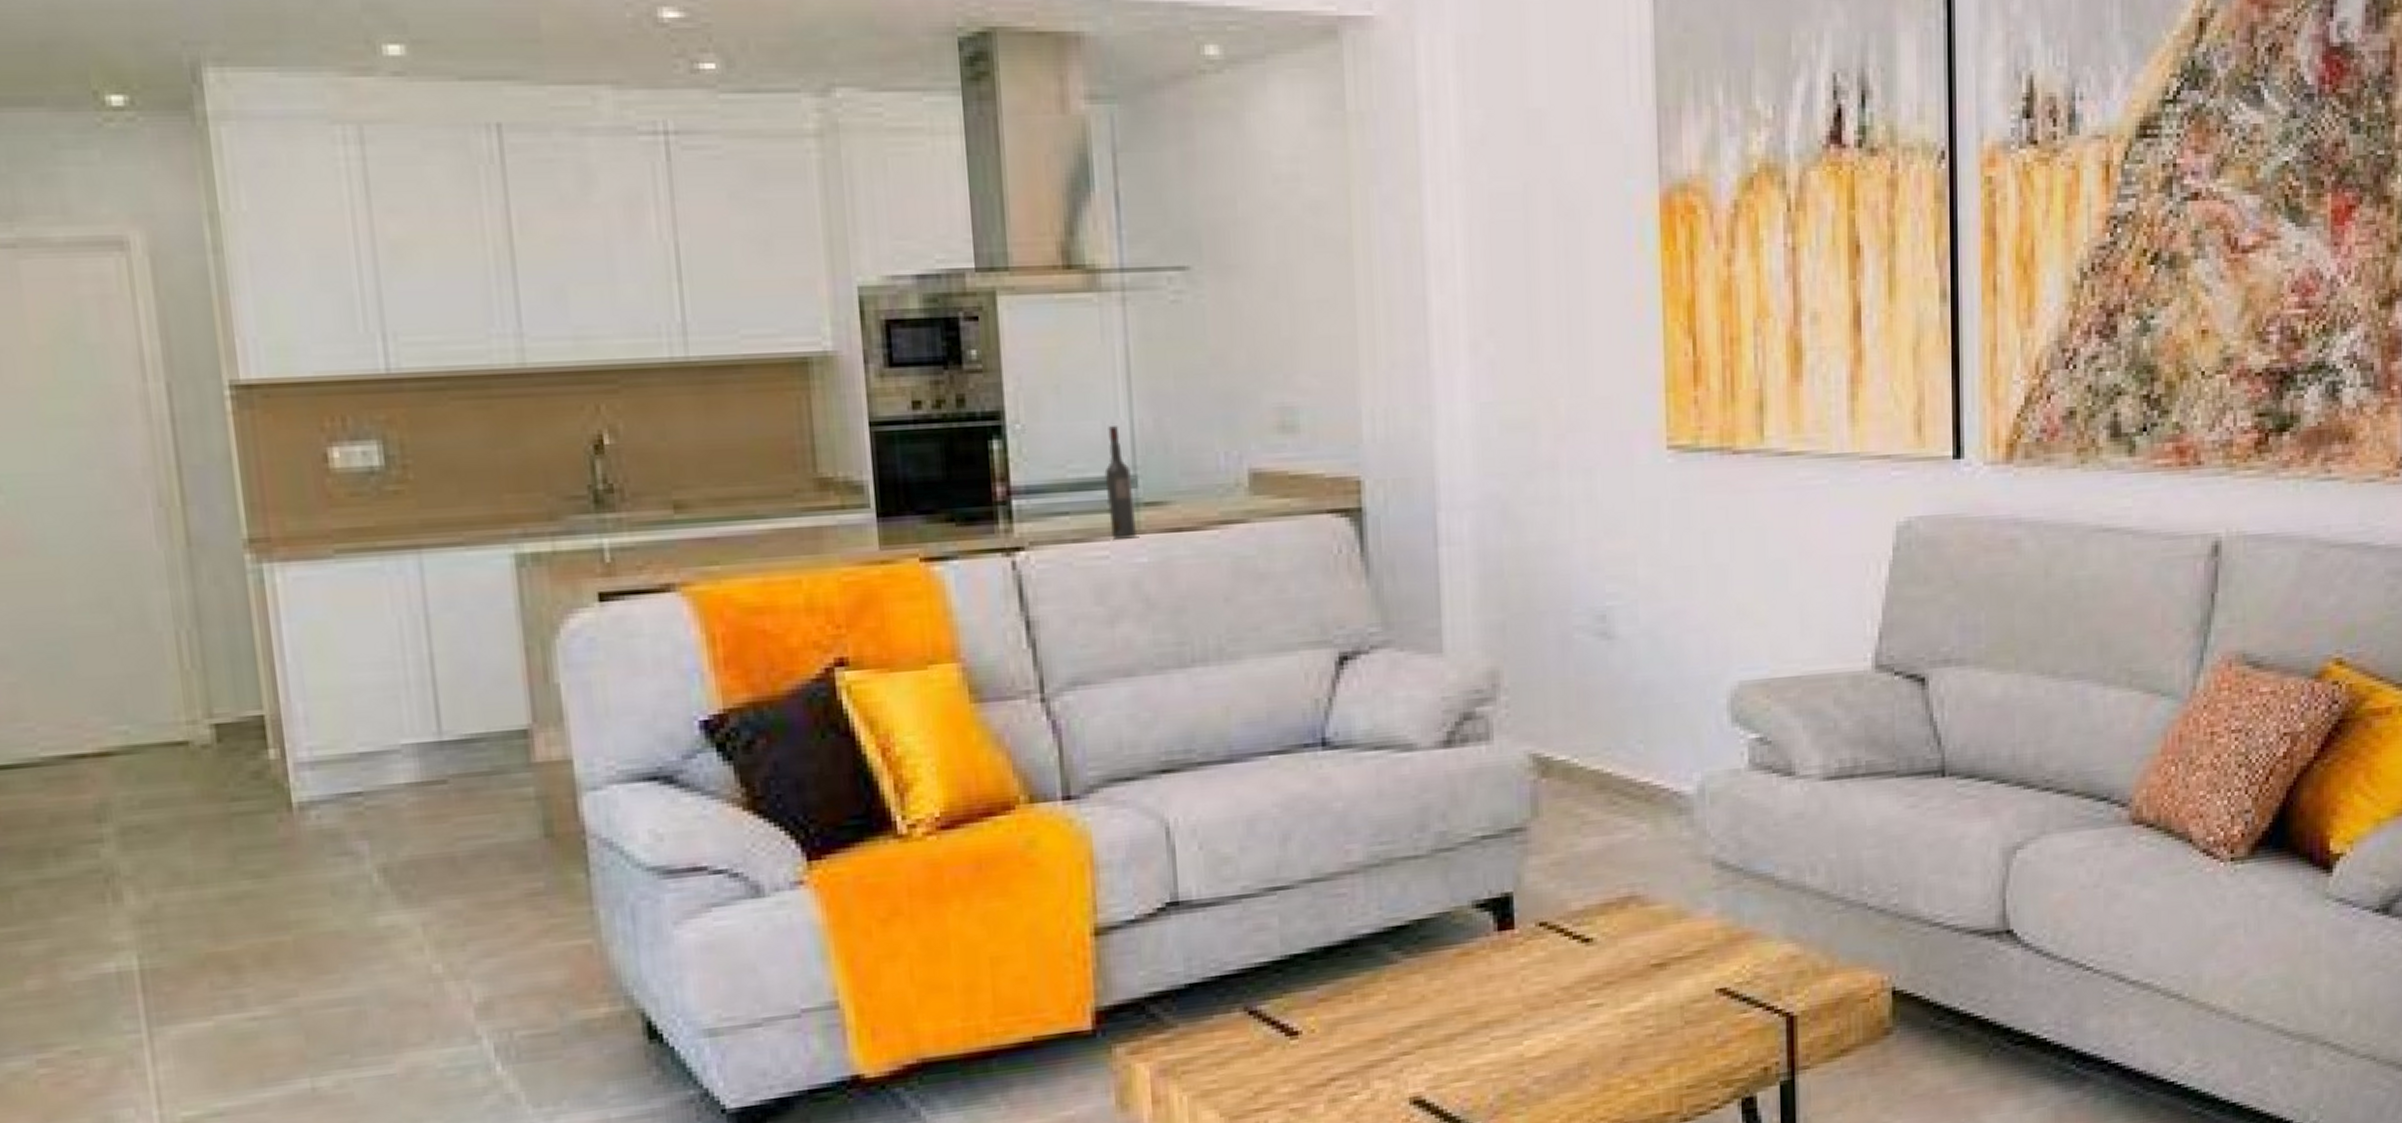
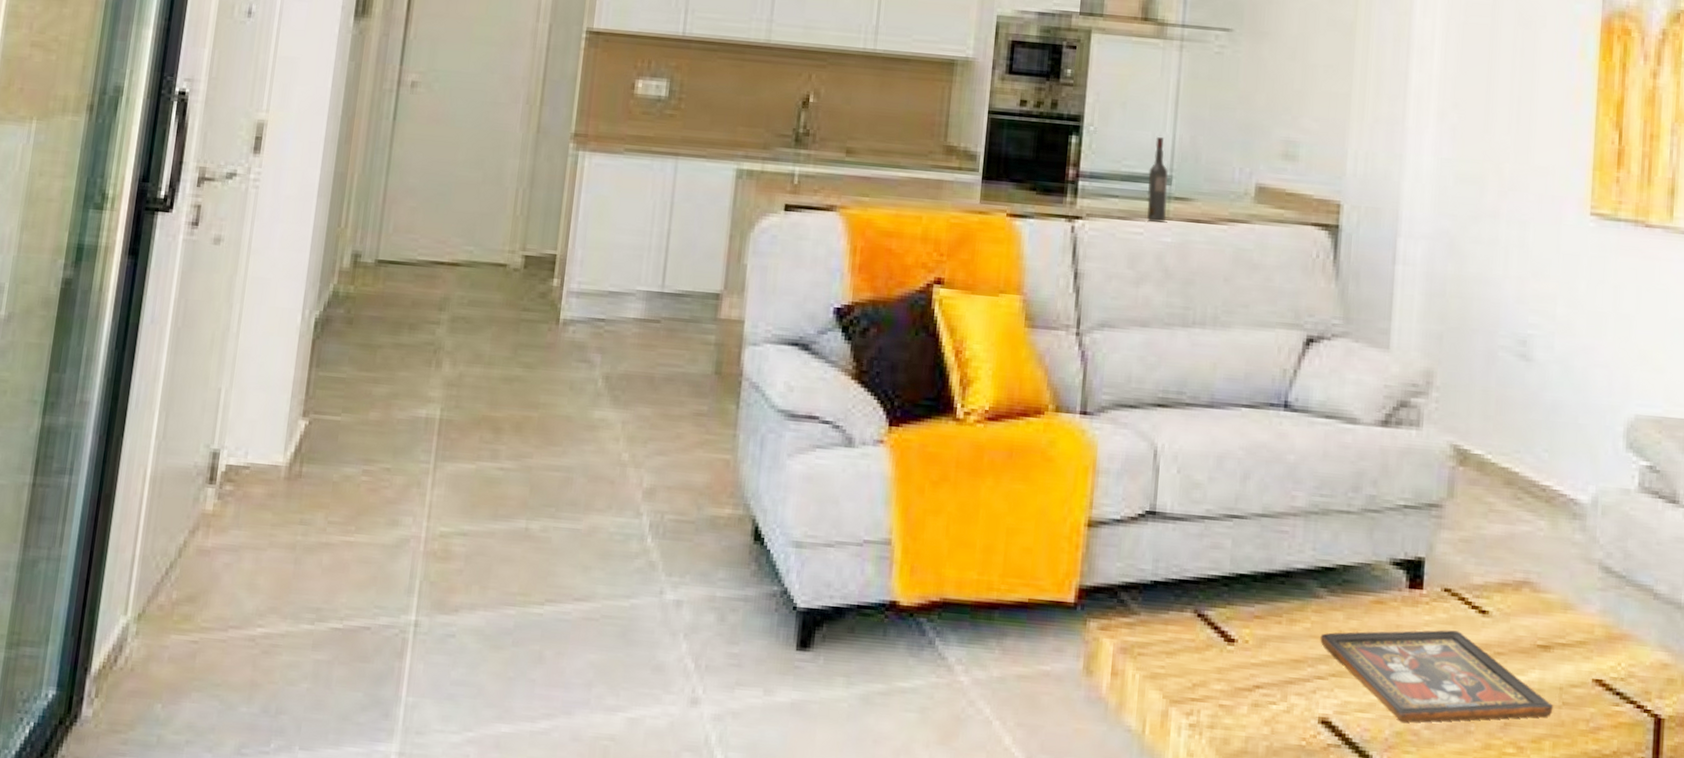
decorative tray: none [1400,967,1675,1082] -> present [1320,629,1554,723]

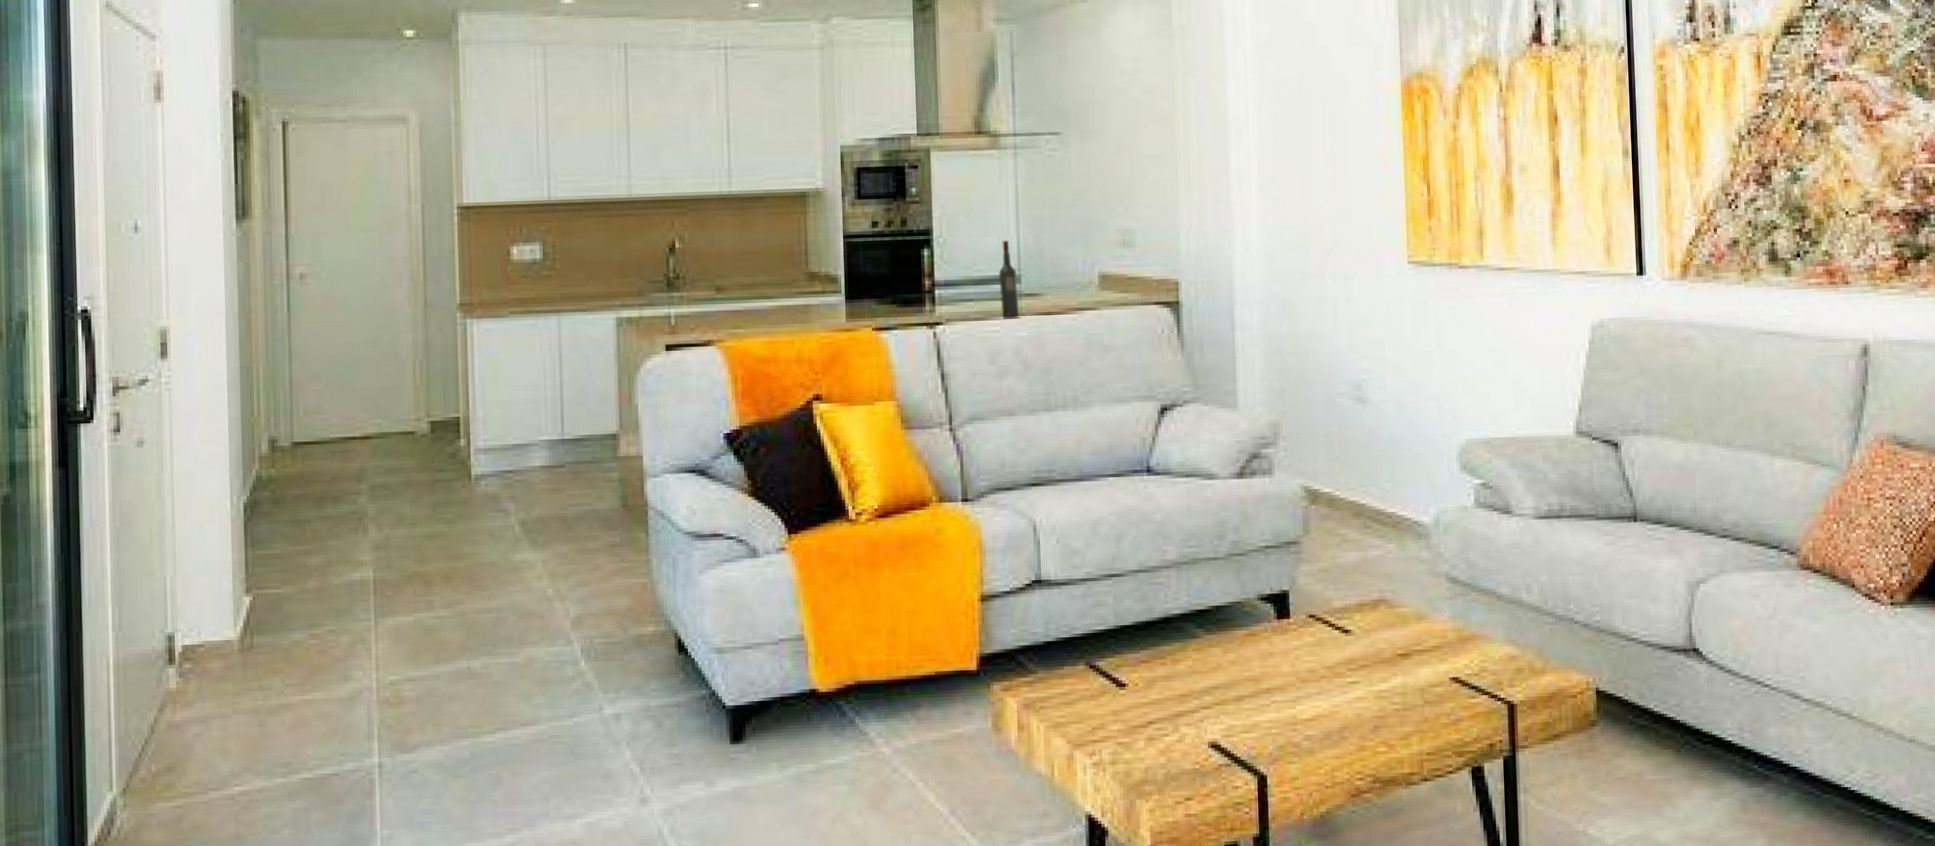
decorative tray: present [1320,629,1554,723] -> none [1202,651,1417,737]

